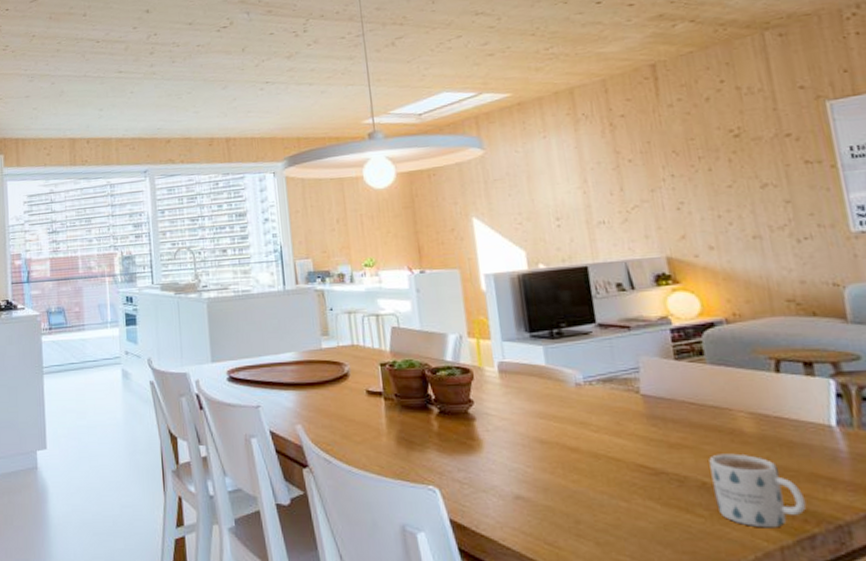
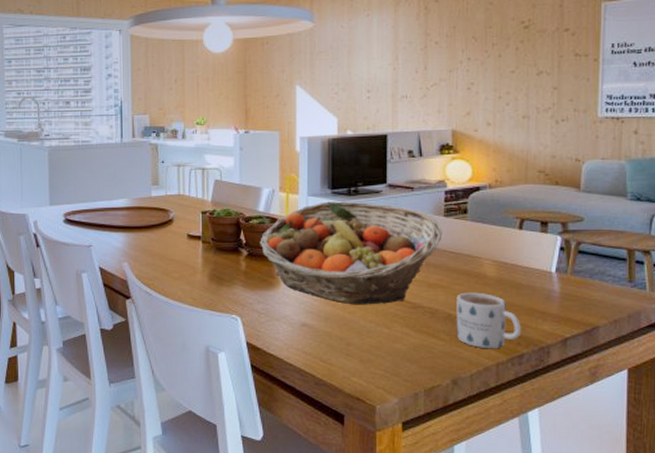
fruit basket: none [451,345,677,470] -> present [260,201,442,304]

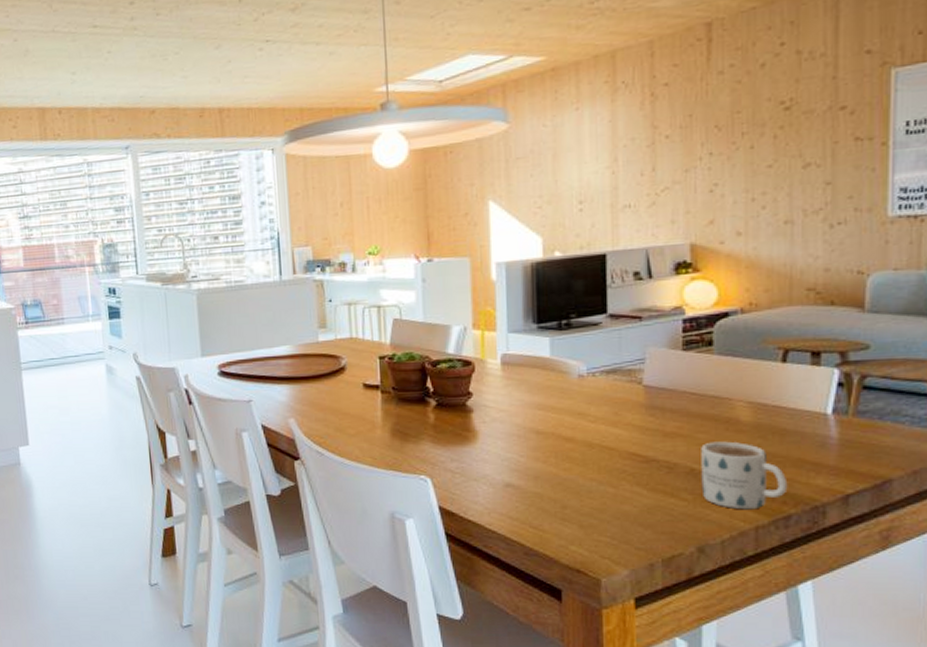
fruit basket: present [260,201,442,304] -> none [450,337,681,459]

